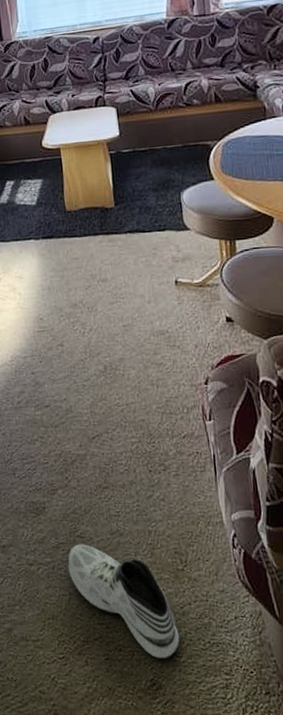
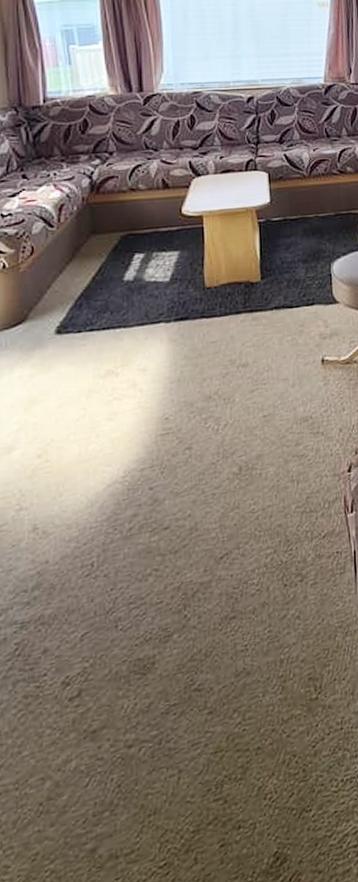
sneaker: present [67,544,180,659] -> none [179,698,310,823]

